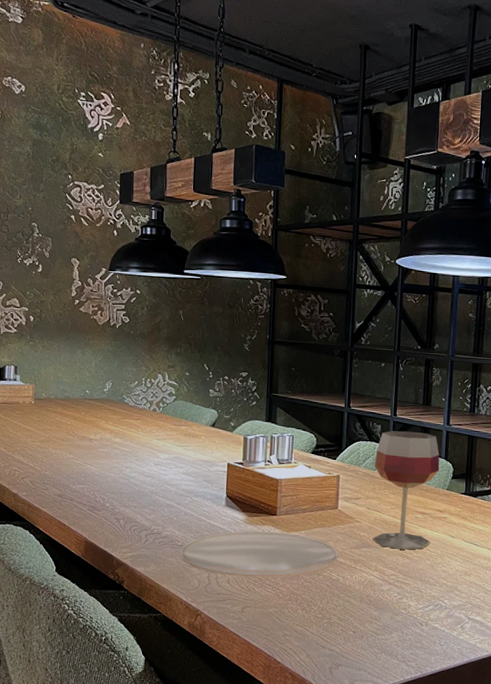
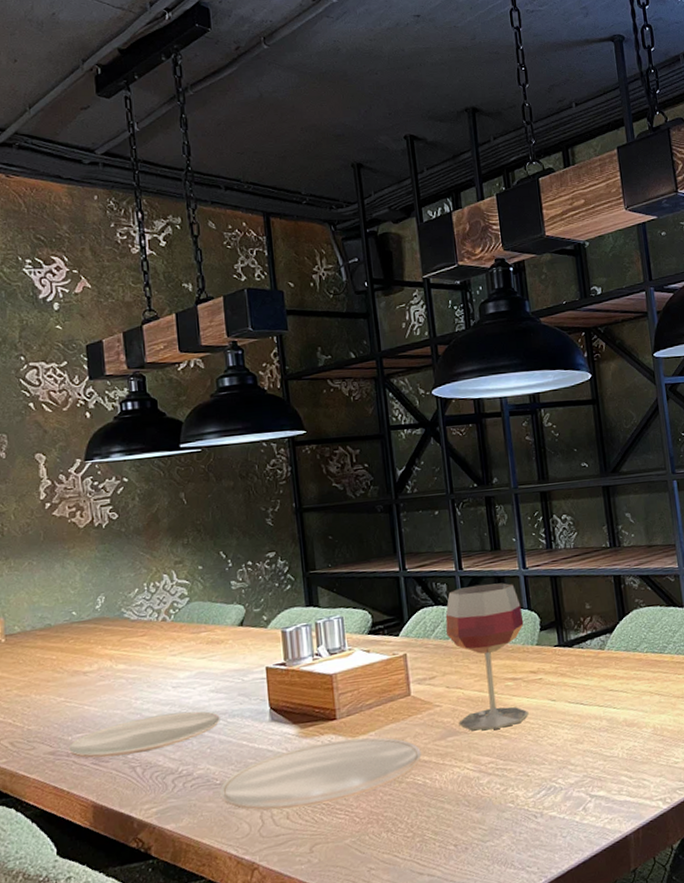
plate: none [72,483,187,510] -> present [68,711,220,758]

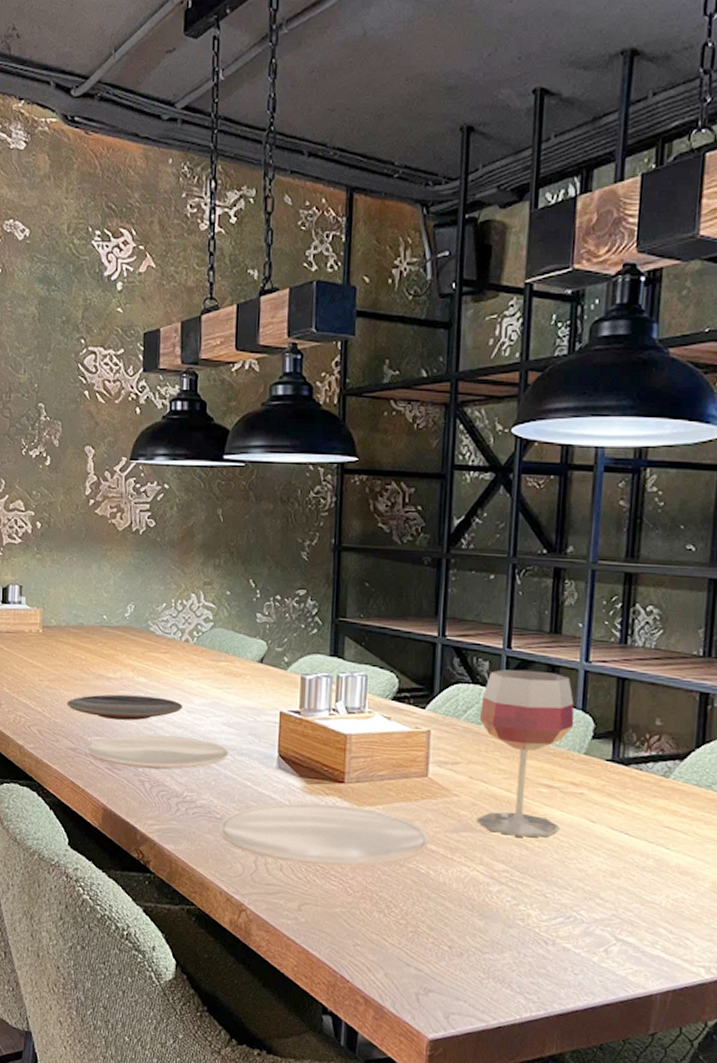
plate: none [40,679,168,714] -> present [66,694,183,721]

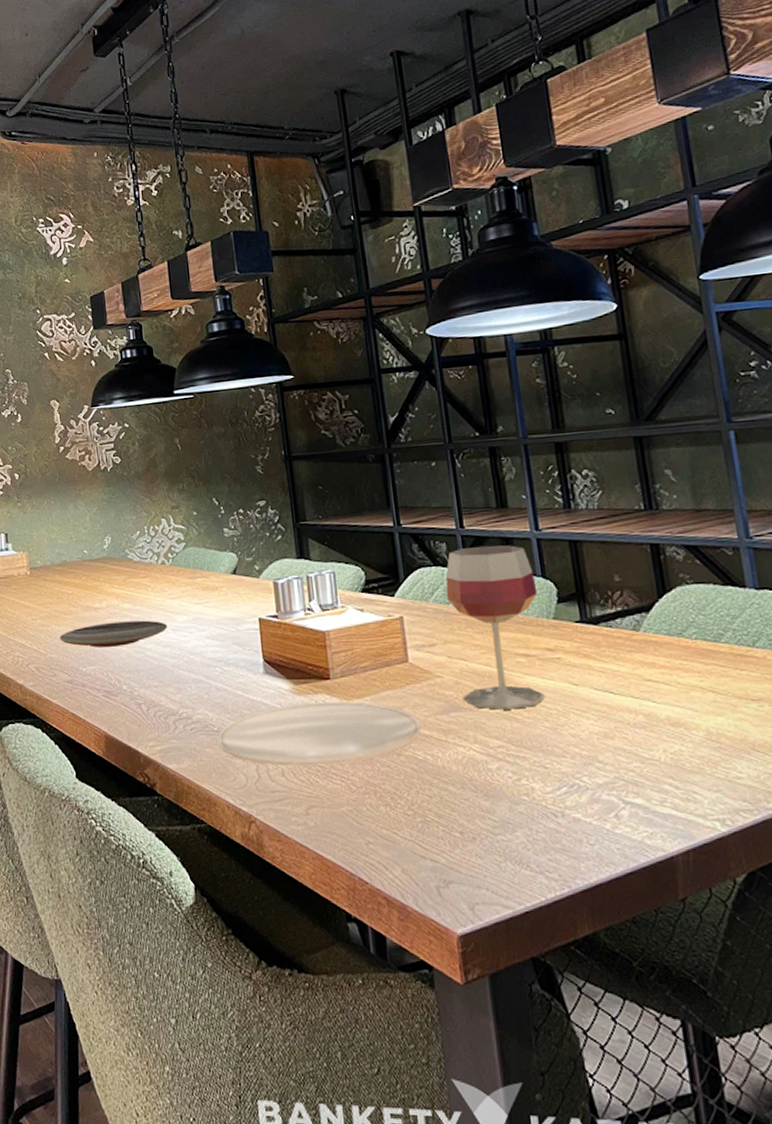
plate: present [87,735,228,770] -> none [83,655,216,692]

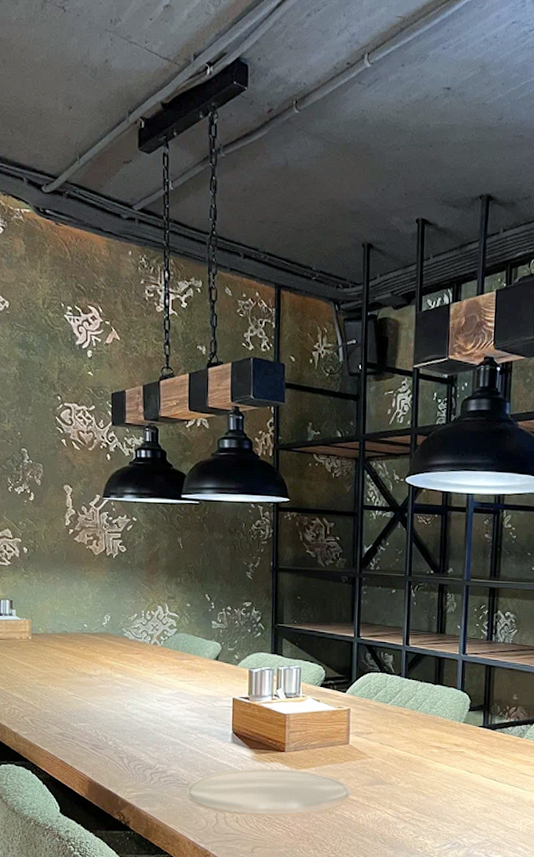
plate: present [59,620,168,648] -> none [54,688,154,709]
wineglass: present [445,545,545,710] -> none [386,661,456,786]

